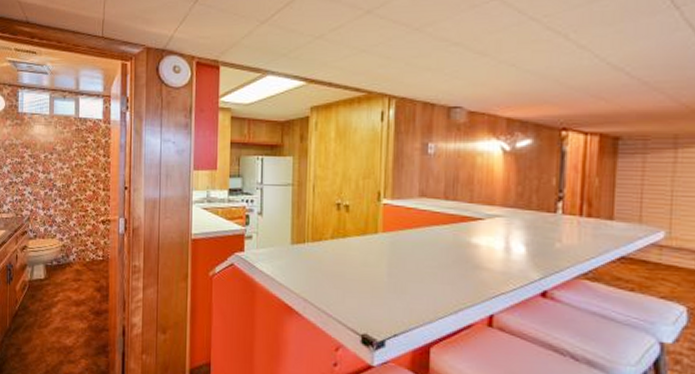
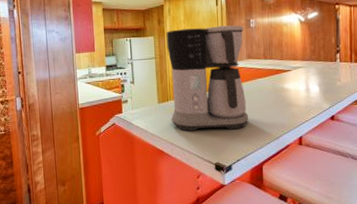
coffee maker: none [306,149,418,293] -> present [166,25,249,131]

